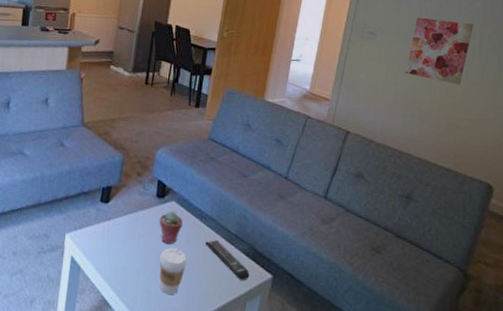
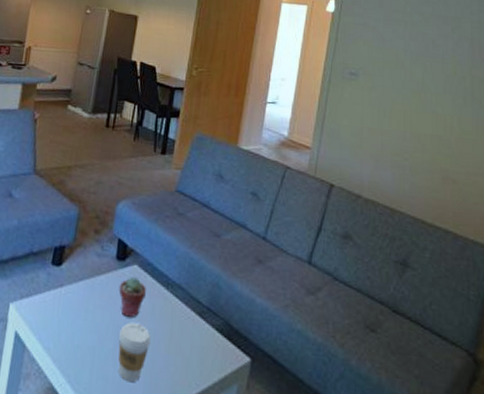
remote control: present [205,240,250,281] -> none [172,313,225,366]
wall art: present [406,17,474,85] -> none [393,57,463,134]

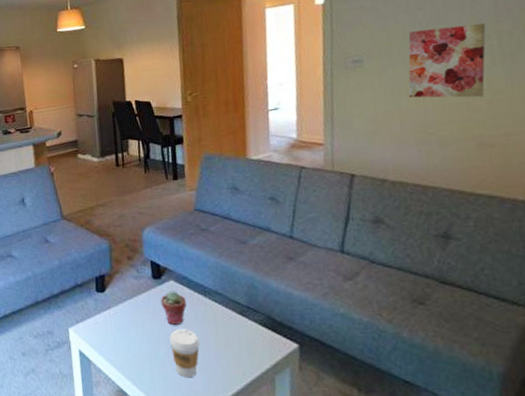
wall art: none [393,57,463,134] -> present [408,23,486,98]

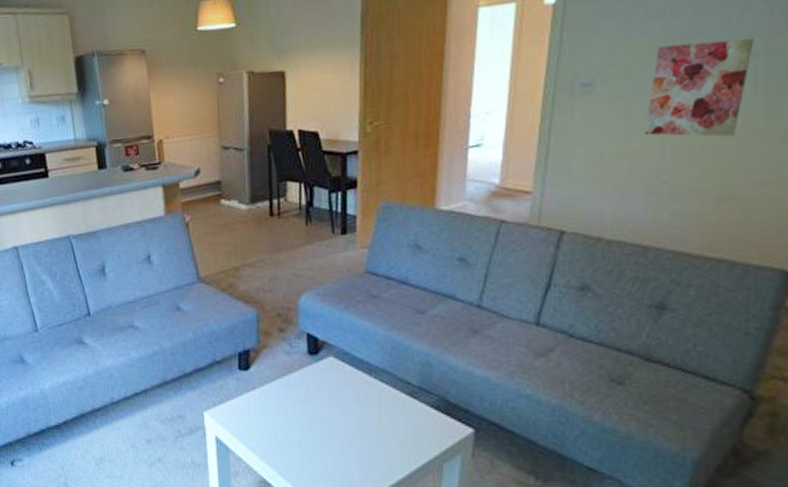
potted succulent: present [160,291,186,325] -> none [316,369,347,408]
coffee cup: present [170,329,200,377] -> none [325,413,360,466]

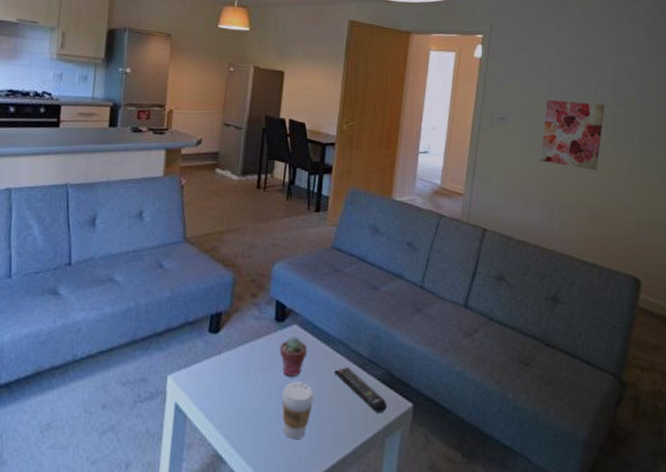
potted succulent: none [316,369,347,408] -> present [279,337,307,376]
coffee cup: none [325,413,360,466] -> present [282,382,314,439]
remote control: none [380,396,444,441] -> present [334,368,387,414]

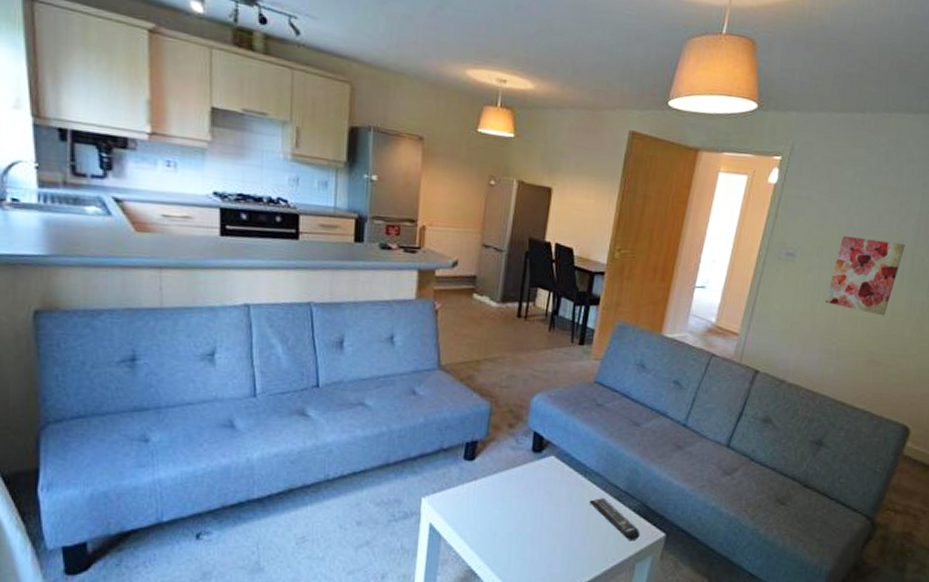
potted succulent: present [279,337,307,376] -> none [535,467,564,504]
coffee cup: present [282,382,314,439] -> none [536,509,569,560]

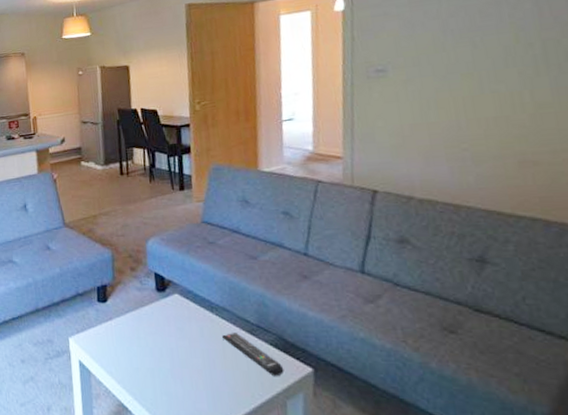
wall art: present [826,235,905,316] -> none [438,31,529,112]

